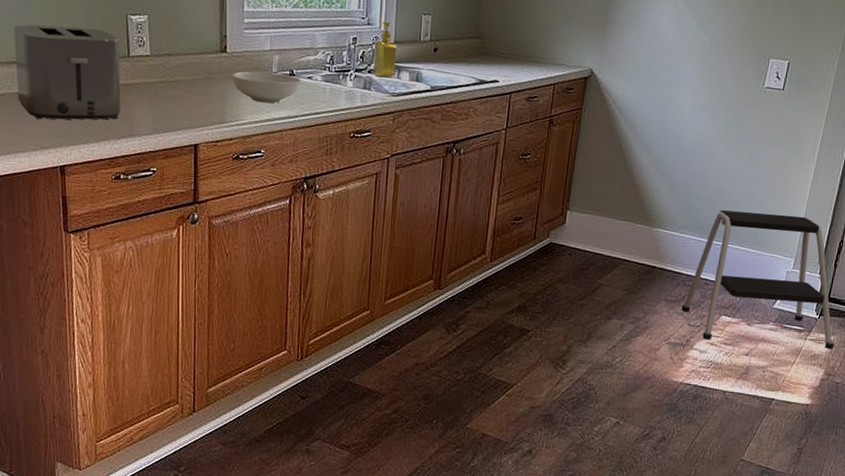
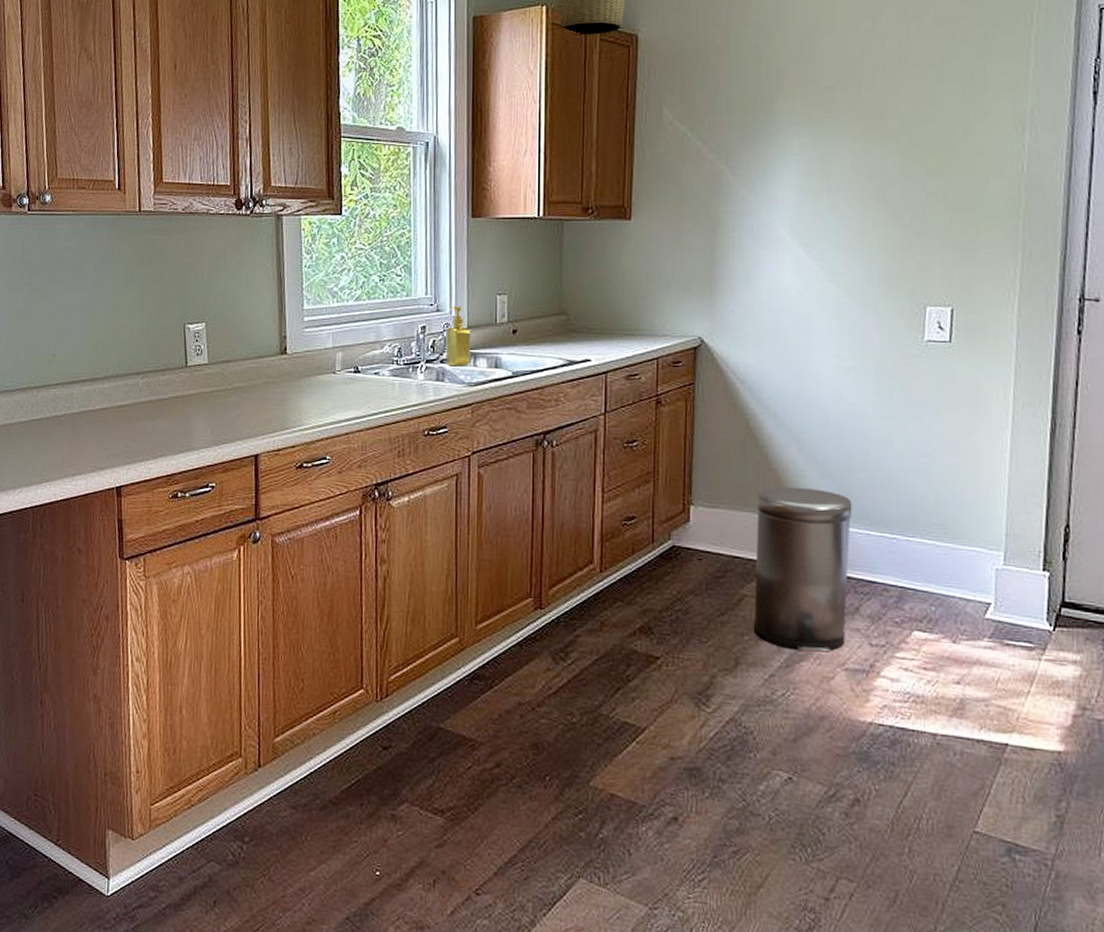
toaster: present [13,24,121,120] -> none [73,341,179,439]
bowl: present [232,71,301,104] -> none [292,371,367,405]
pedal bin: none [604,199,692,330] -> present [753,487,852,653]
step stool: present [681,210,835,349] -> none [856,494,1084,673]

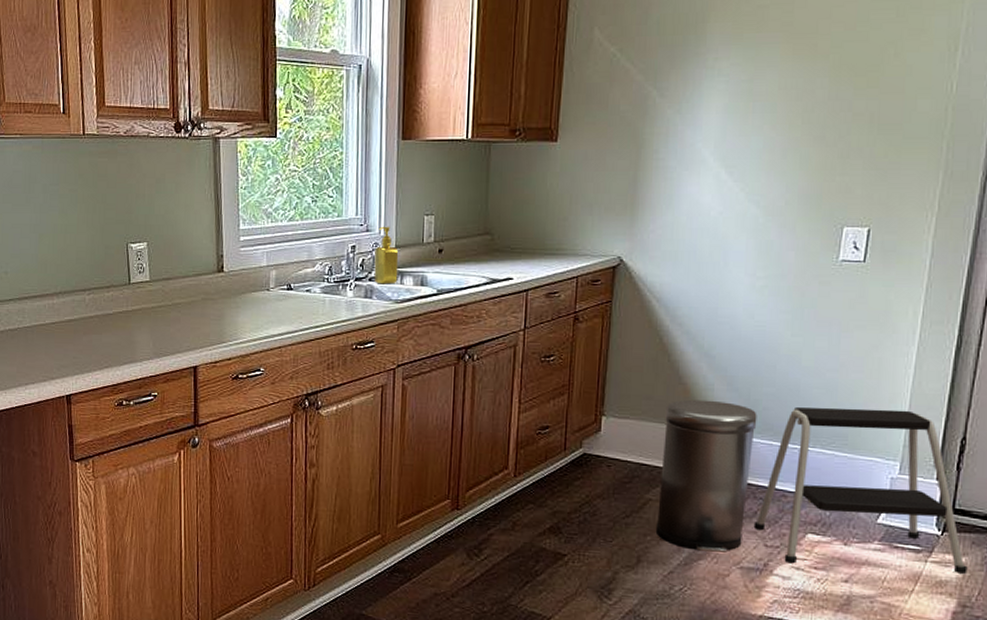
step stool: none [856,494,1084,673] -> present [753,407,968,574]

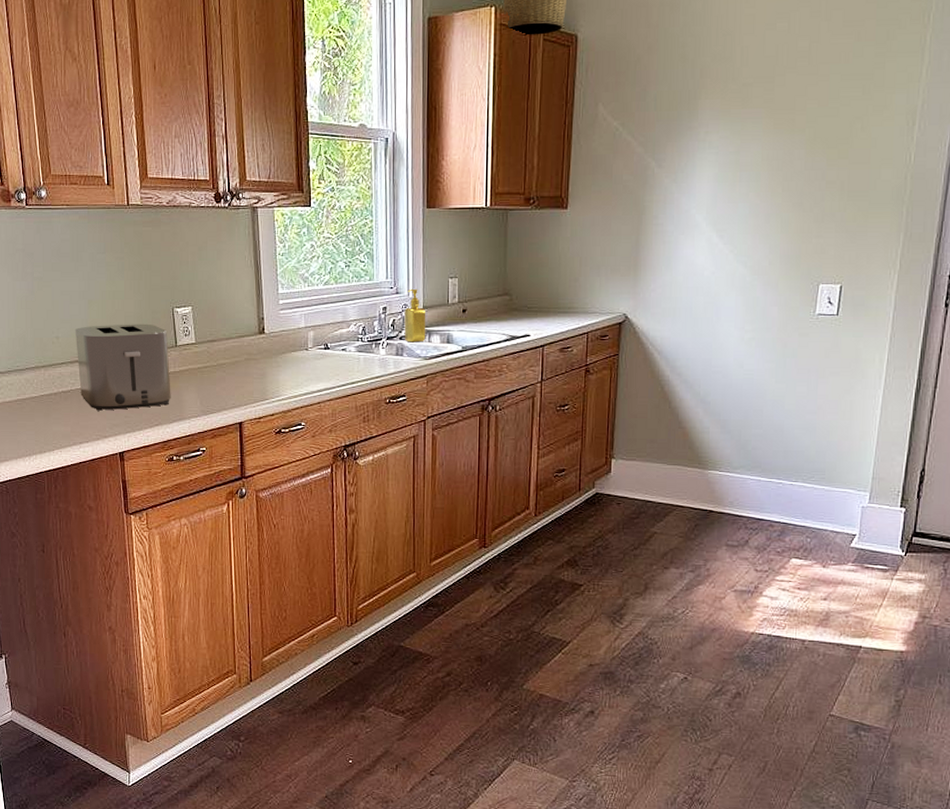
toaster: none [24,259,123,351] -> present [74,323,171,411]
pedal bin: present [655,399,757,553] -> none [660,442,747,578]
step stool: present [753,407,968,574] -> none [745,446,927,589]

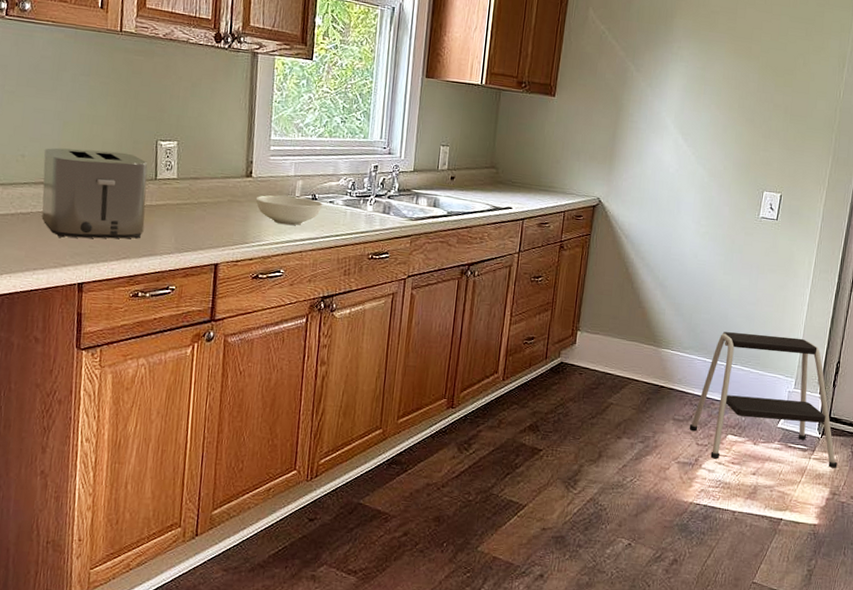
bowl: none [270,349,336,378] -> present [255,195,323,226]
soap dispenser: present [404,288,426,343] -> none [392,151,416,203]
step stool: none [745,446,927,589] -> present [689,332,838,468]

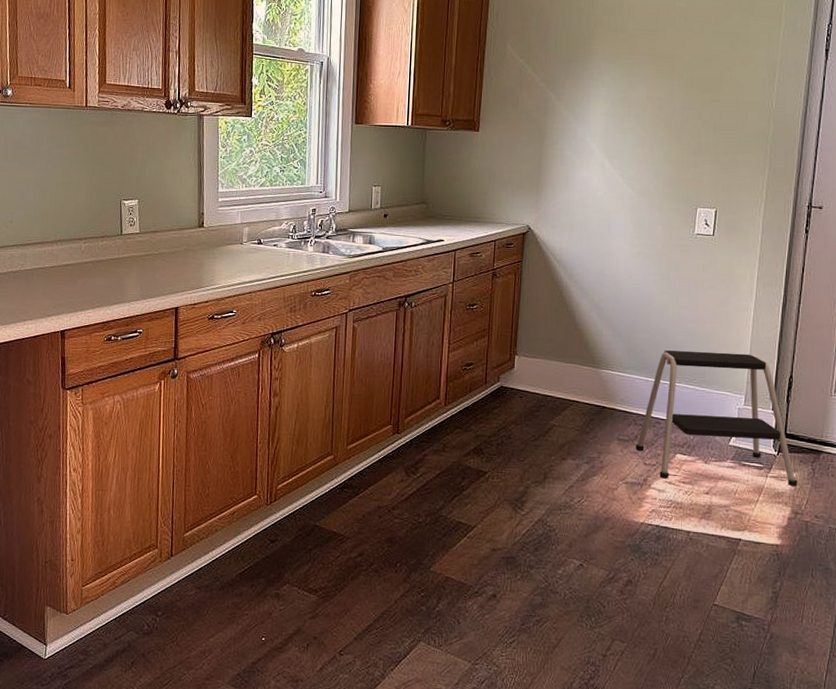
toaster: present [41,147,148,239] -> none [28,212,114,291]
bowl: present [255,195,323,226] -> none [208,242,268,269]

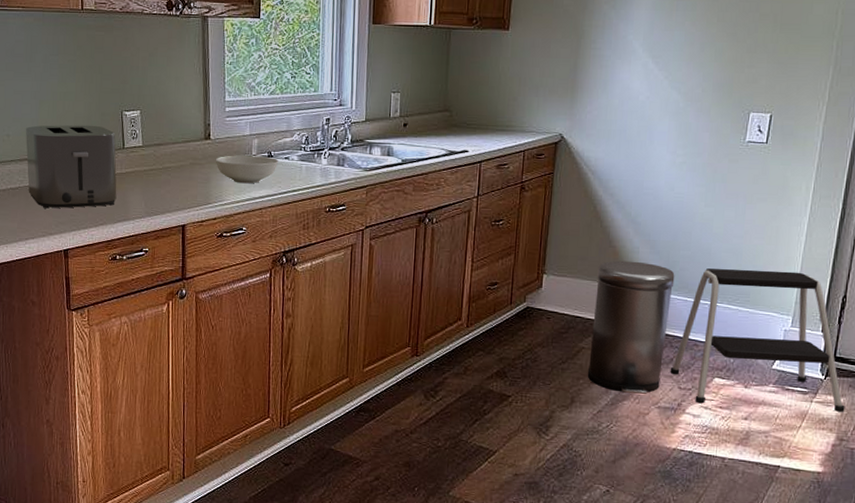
toaster: none [28,212,114,291] -> present [25,124,117,209]
bowl: none [208,242,268,269] -> present [215,155,279,184]
pedal bin: none [558,342,636,470] -> present [587,260,675,394]

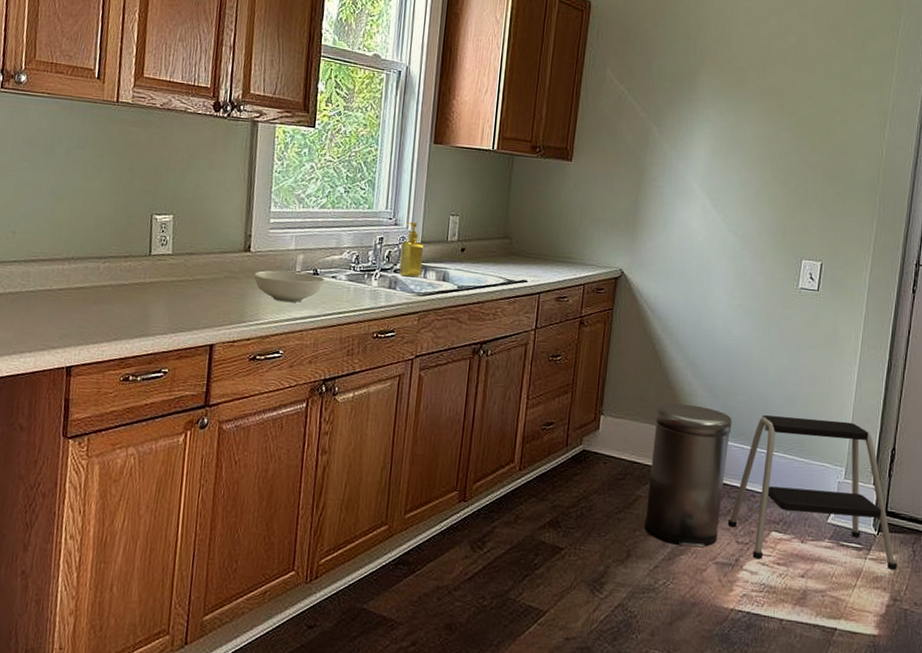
toaster: present [25,124,117,209] -> none [30,223,142,319]
soap dispenser: none [346,101,368,154] -> present [398,221,424,277]

